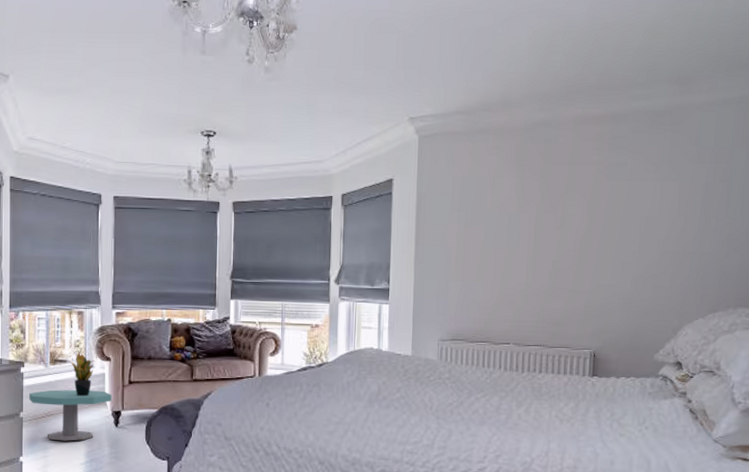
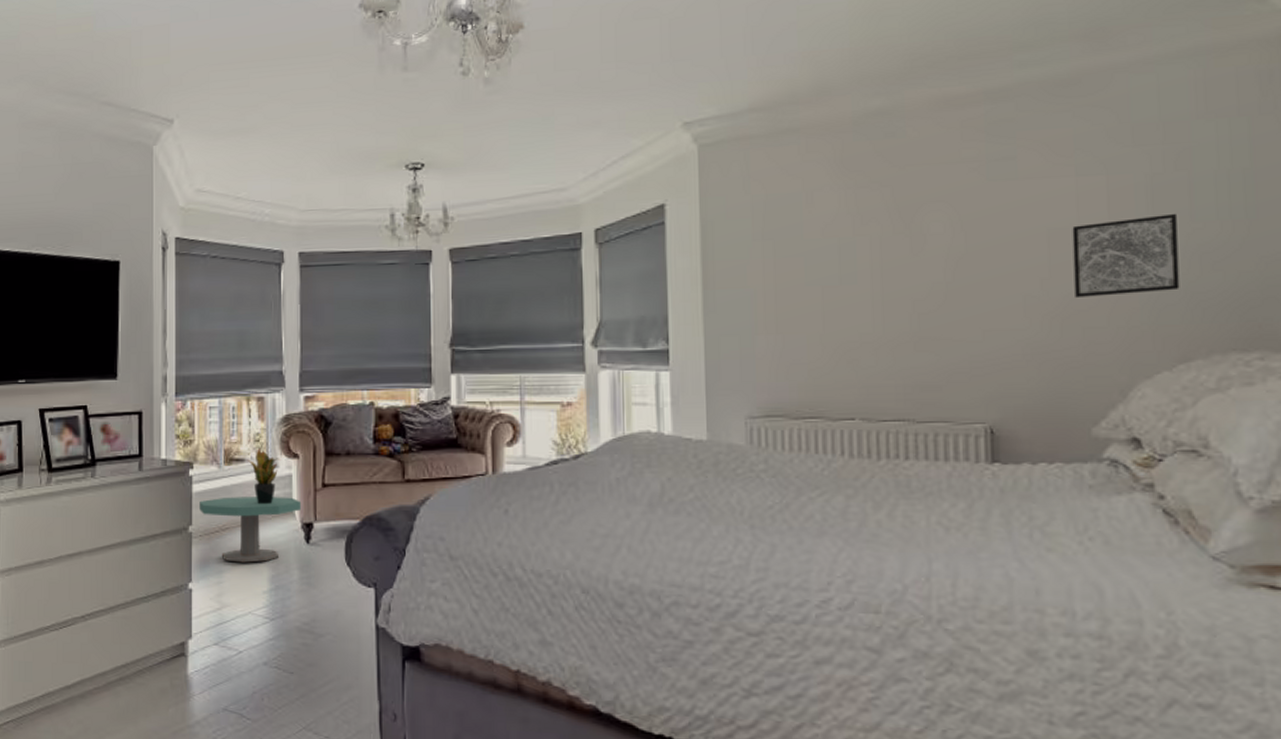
wall art: none [653,211,718,266] -> present [1072,213,1180,299]

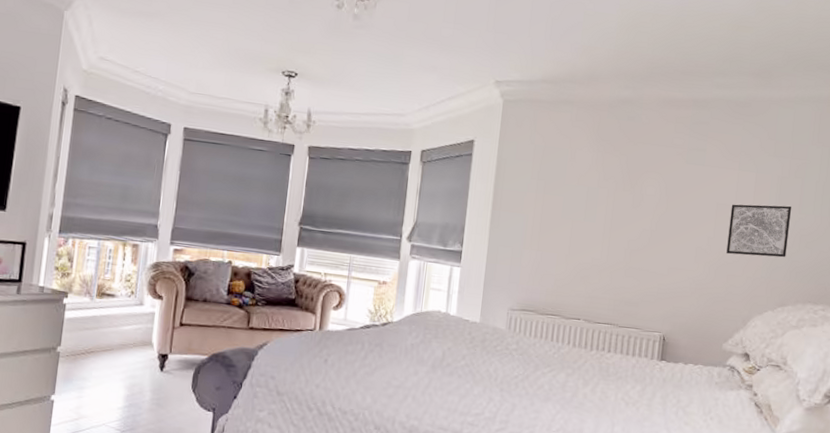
side table: present [199,497,302,563] -> none [69,325,161,383]
potted plant: present [247,448,281,505] -> none [117,287,147,336]

